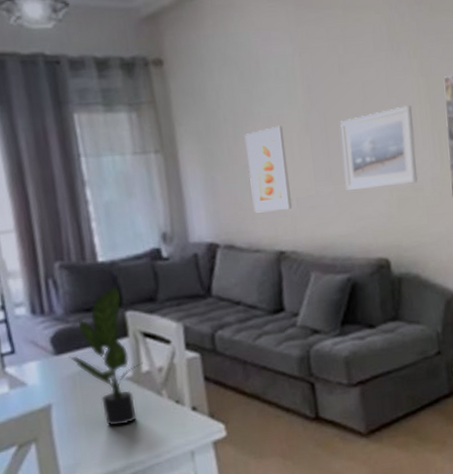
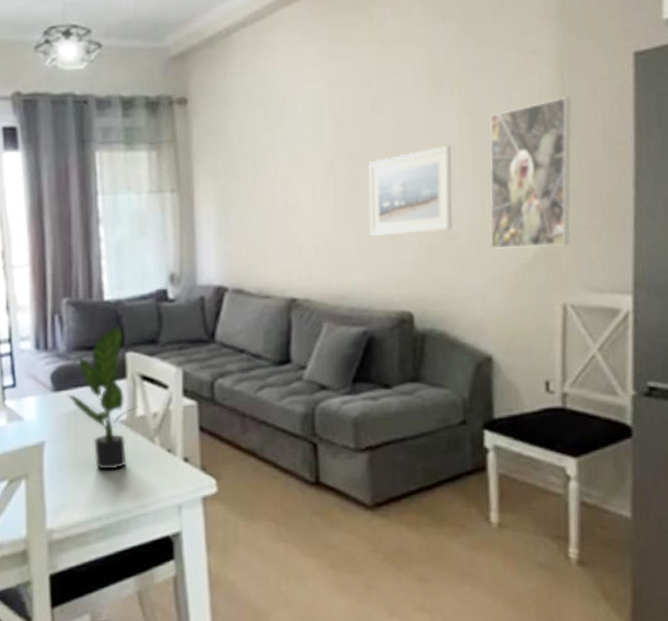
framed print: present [244,125,293,213] -> none [264,166,309,257]

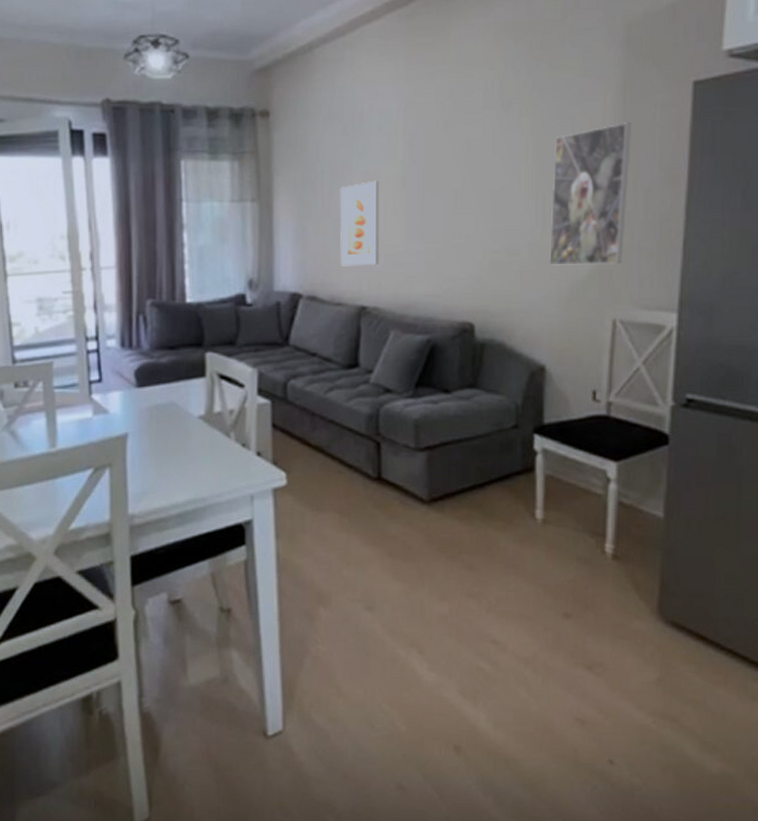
potted plant: present [66,325,139,470] -> none [149,326,216,461]
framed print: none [264,166,309,257] -> present [339,180,380,266]
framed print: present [368,146,453,237] -> none [437,166,518,251]

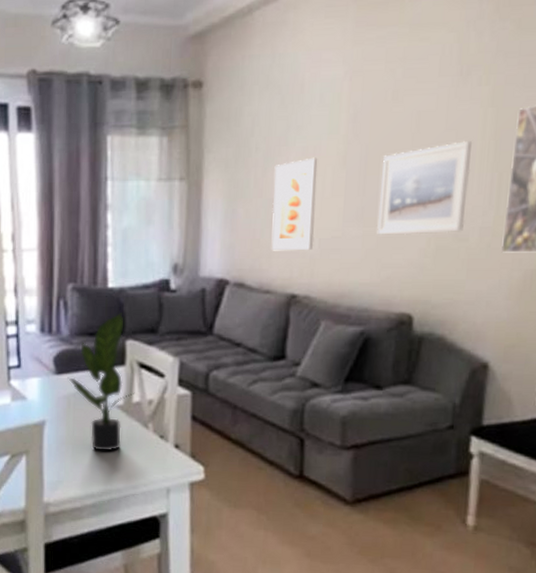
potted plant: none [149,326,216,461] -> present [67,313,135,451]
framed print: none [437,166,518,251] -> present [377,141,473,235]

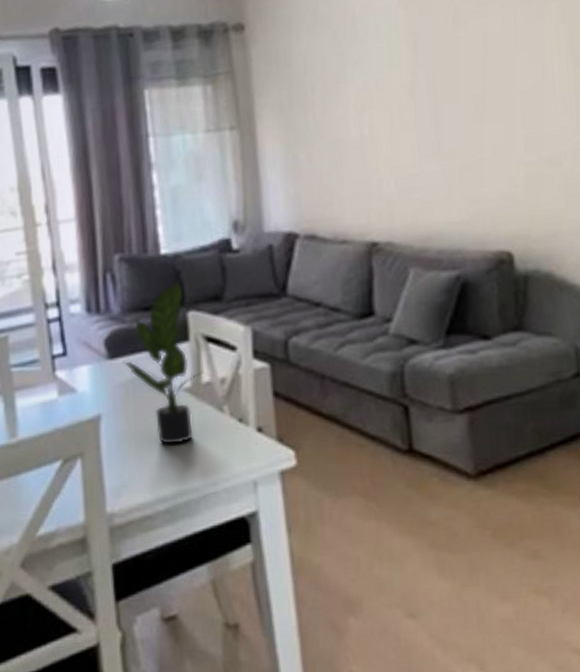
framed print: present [271,157,318,251] -> none [334,92,390,197]
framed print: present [377,141,473,235] -> none [453,59,555,168]

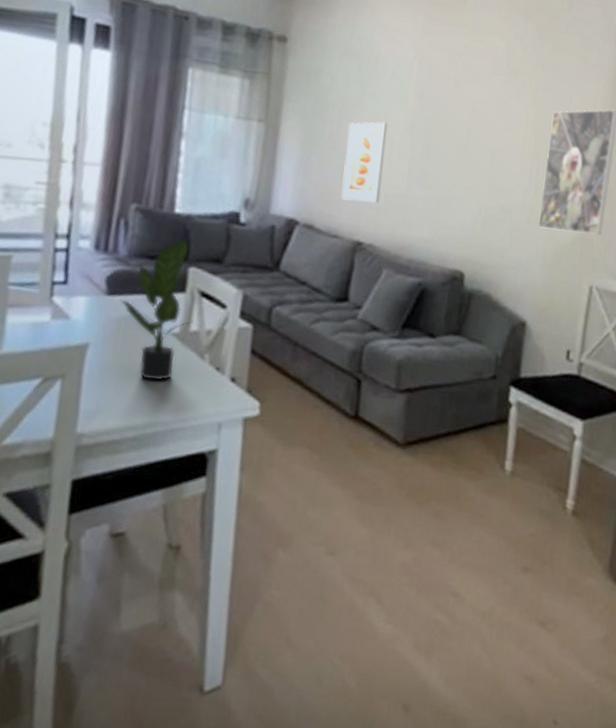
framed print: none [334,92,390,197] -> present [341,122,388,203]

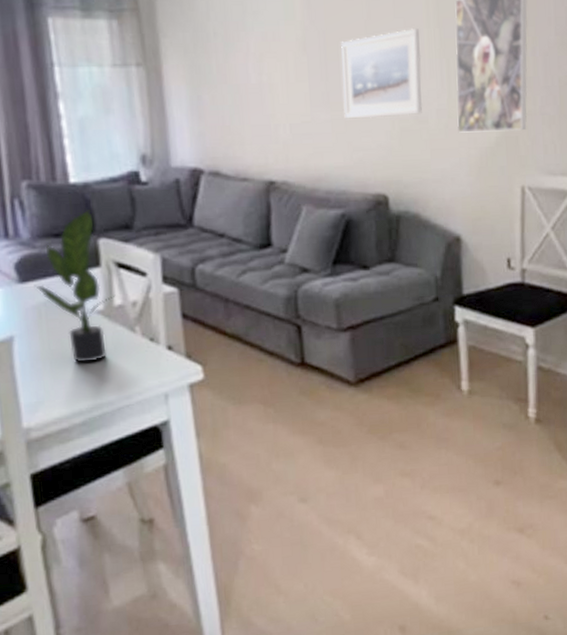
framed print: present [341,122,388,203] -> none [235,43,285,138]
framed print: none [436,130,518,205] -> present [341,29,423,119]

